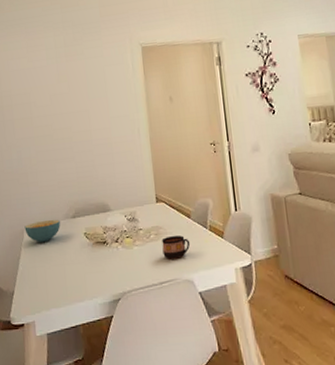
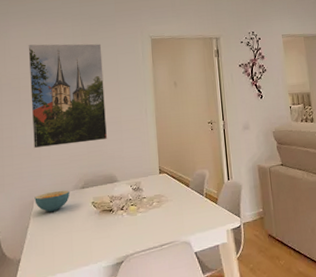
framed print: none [9,55,98,174] -> present [28,43,108,149]
cup: present [161,235,191,260] -> none [163,202,189,224]

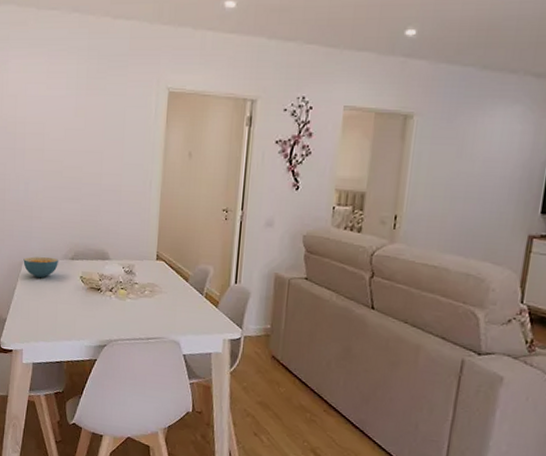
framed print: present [28,43,108,149] -> none [26,83,109,210]

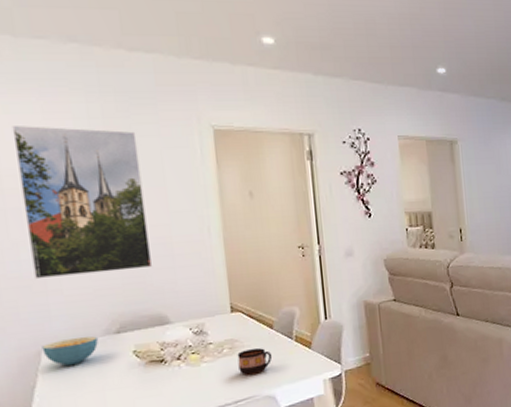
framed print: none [26,83,109,210] -> present [12,126,153,280]
cup: none [154,295,184,319] -> present [237,347,273,375]

